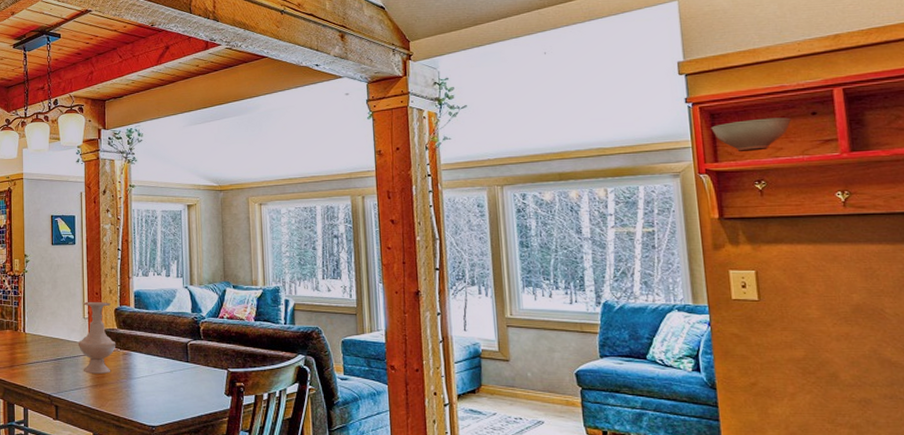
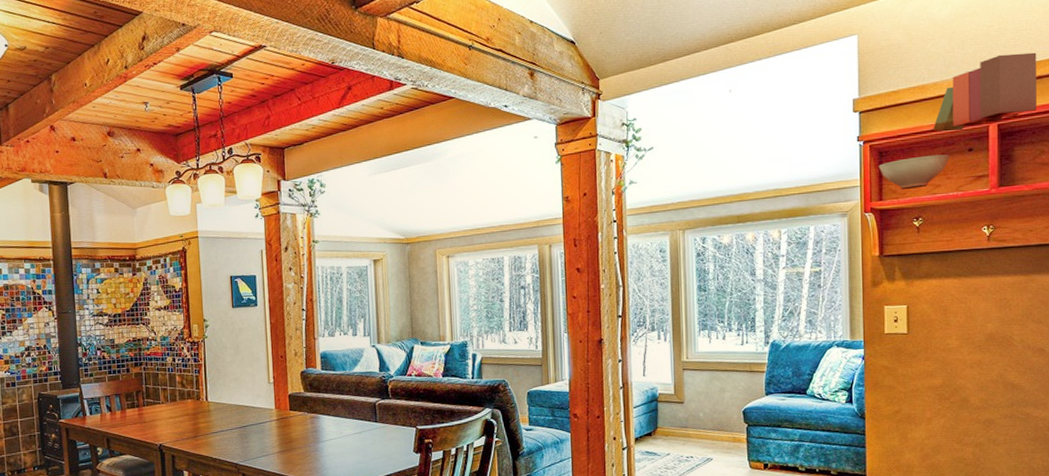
vase: present [79,301,116,374] -> none [264,365,304,439]
books: none [769,18,887,95] -> present [933,52,1038,132]

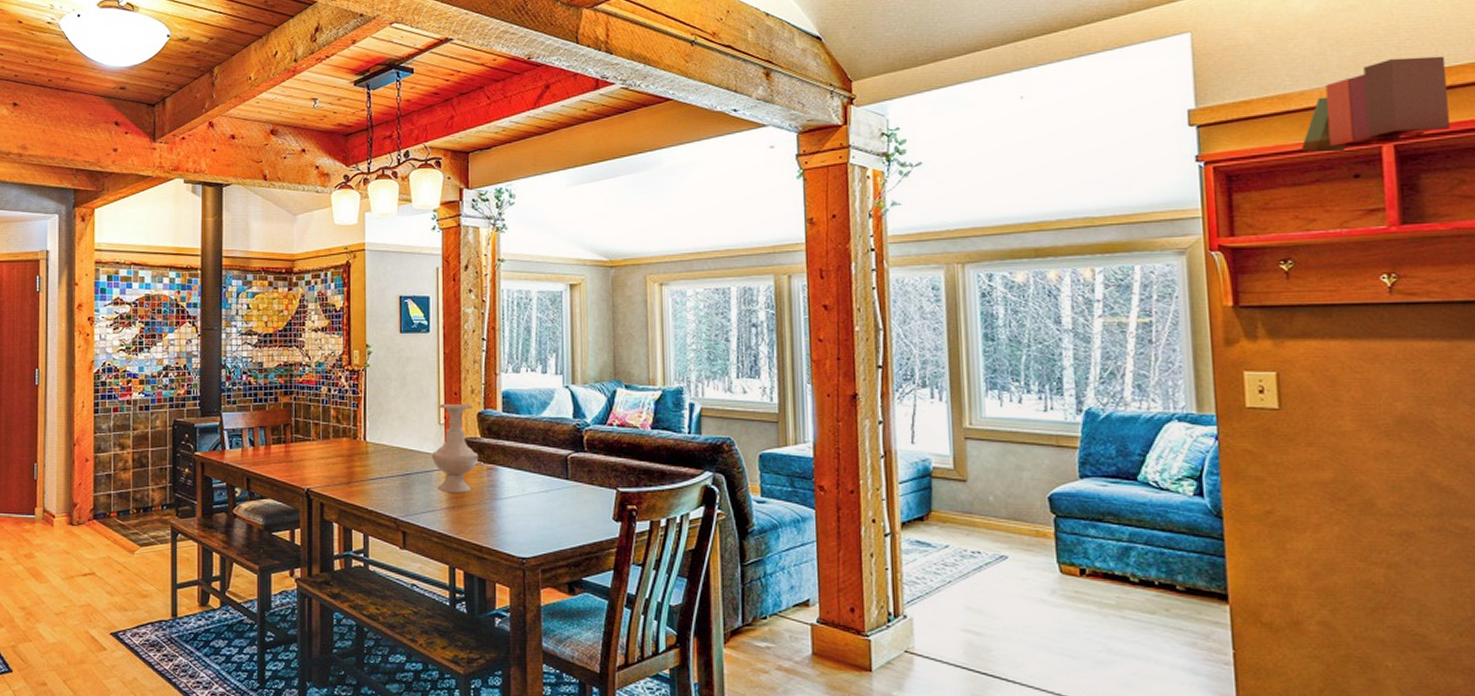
vase: none [264,365,304,439] -> present [432,403,479,493]
bowl: present [878,154,950,189] -> none [1227,181,1328,223]

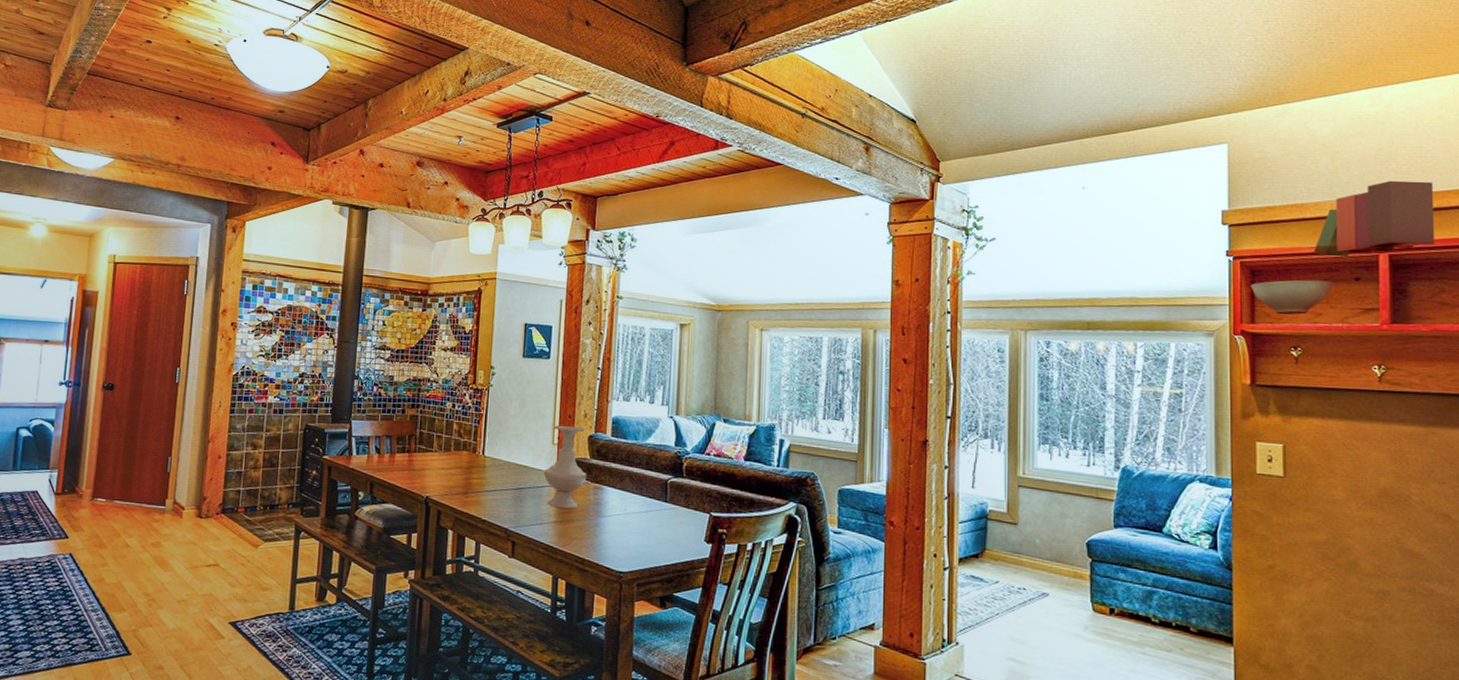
bowl: none [1227,181,1328,223] -> present [1250,279,1333,315]

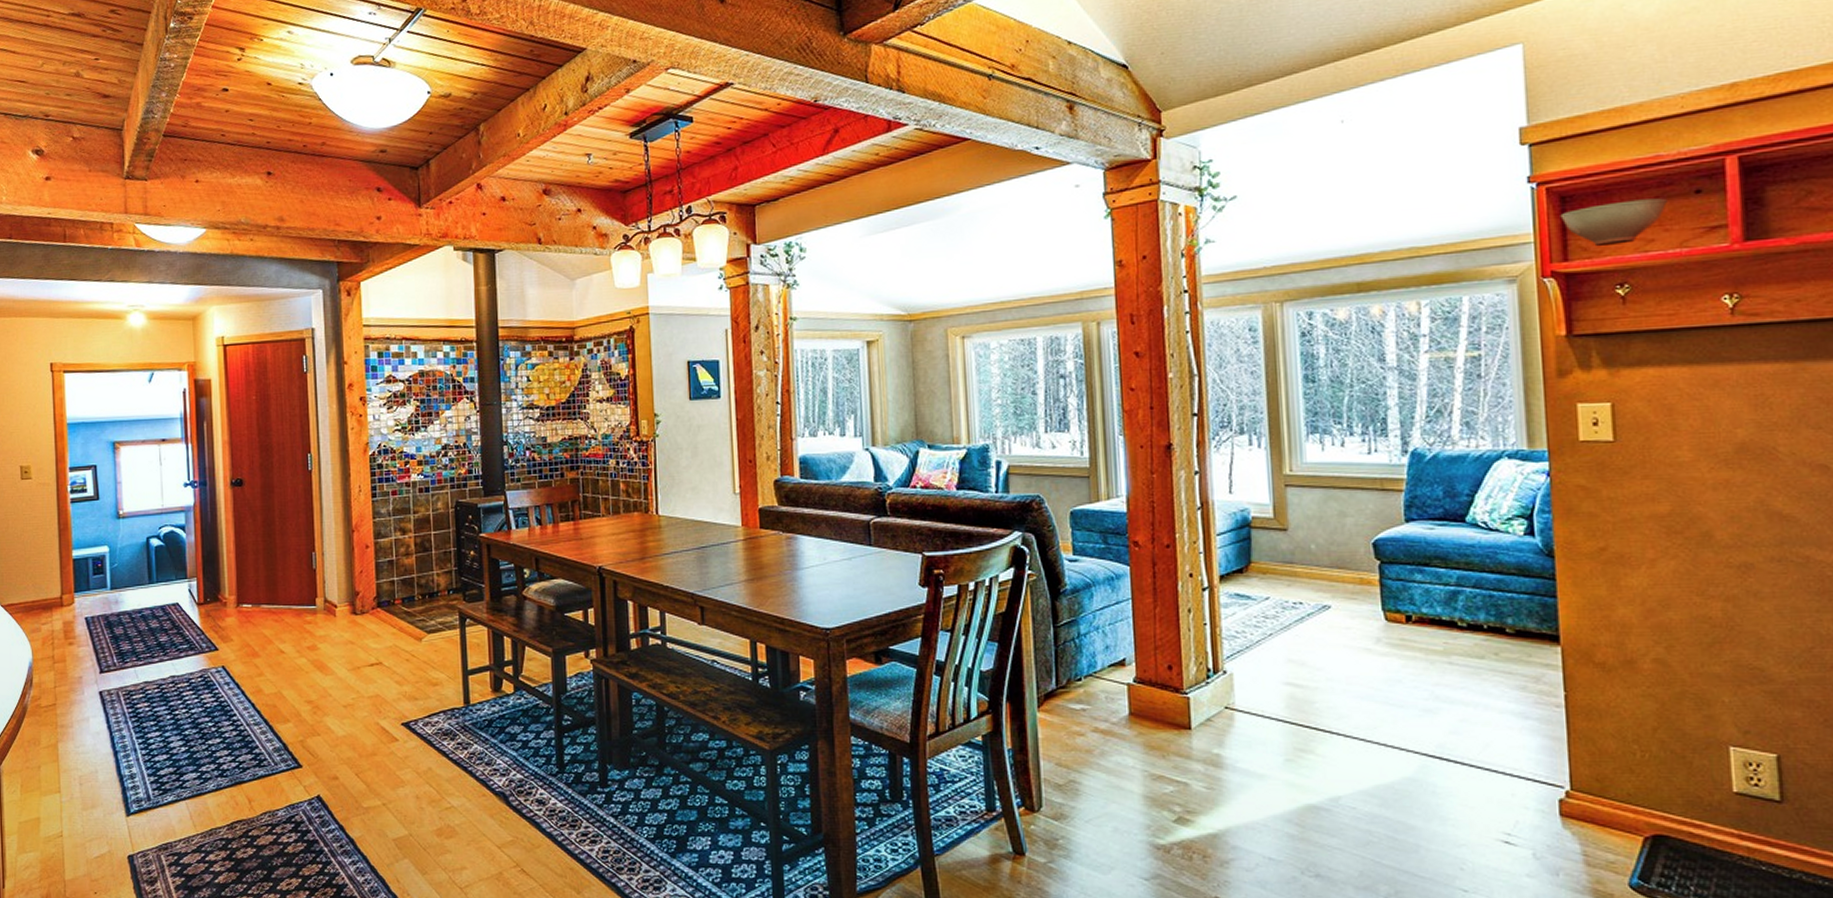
vase: present [544,425,587,509] -> none [728,471,778,565]
books: present [1313,180,1435,257] -> none [1639,58,1798,168]

